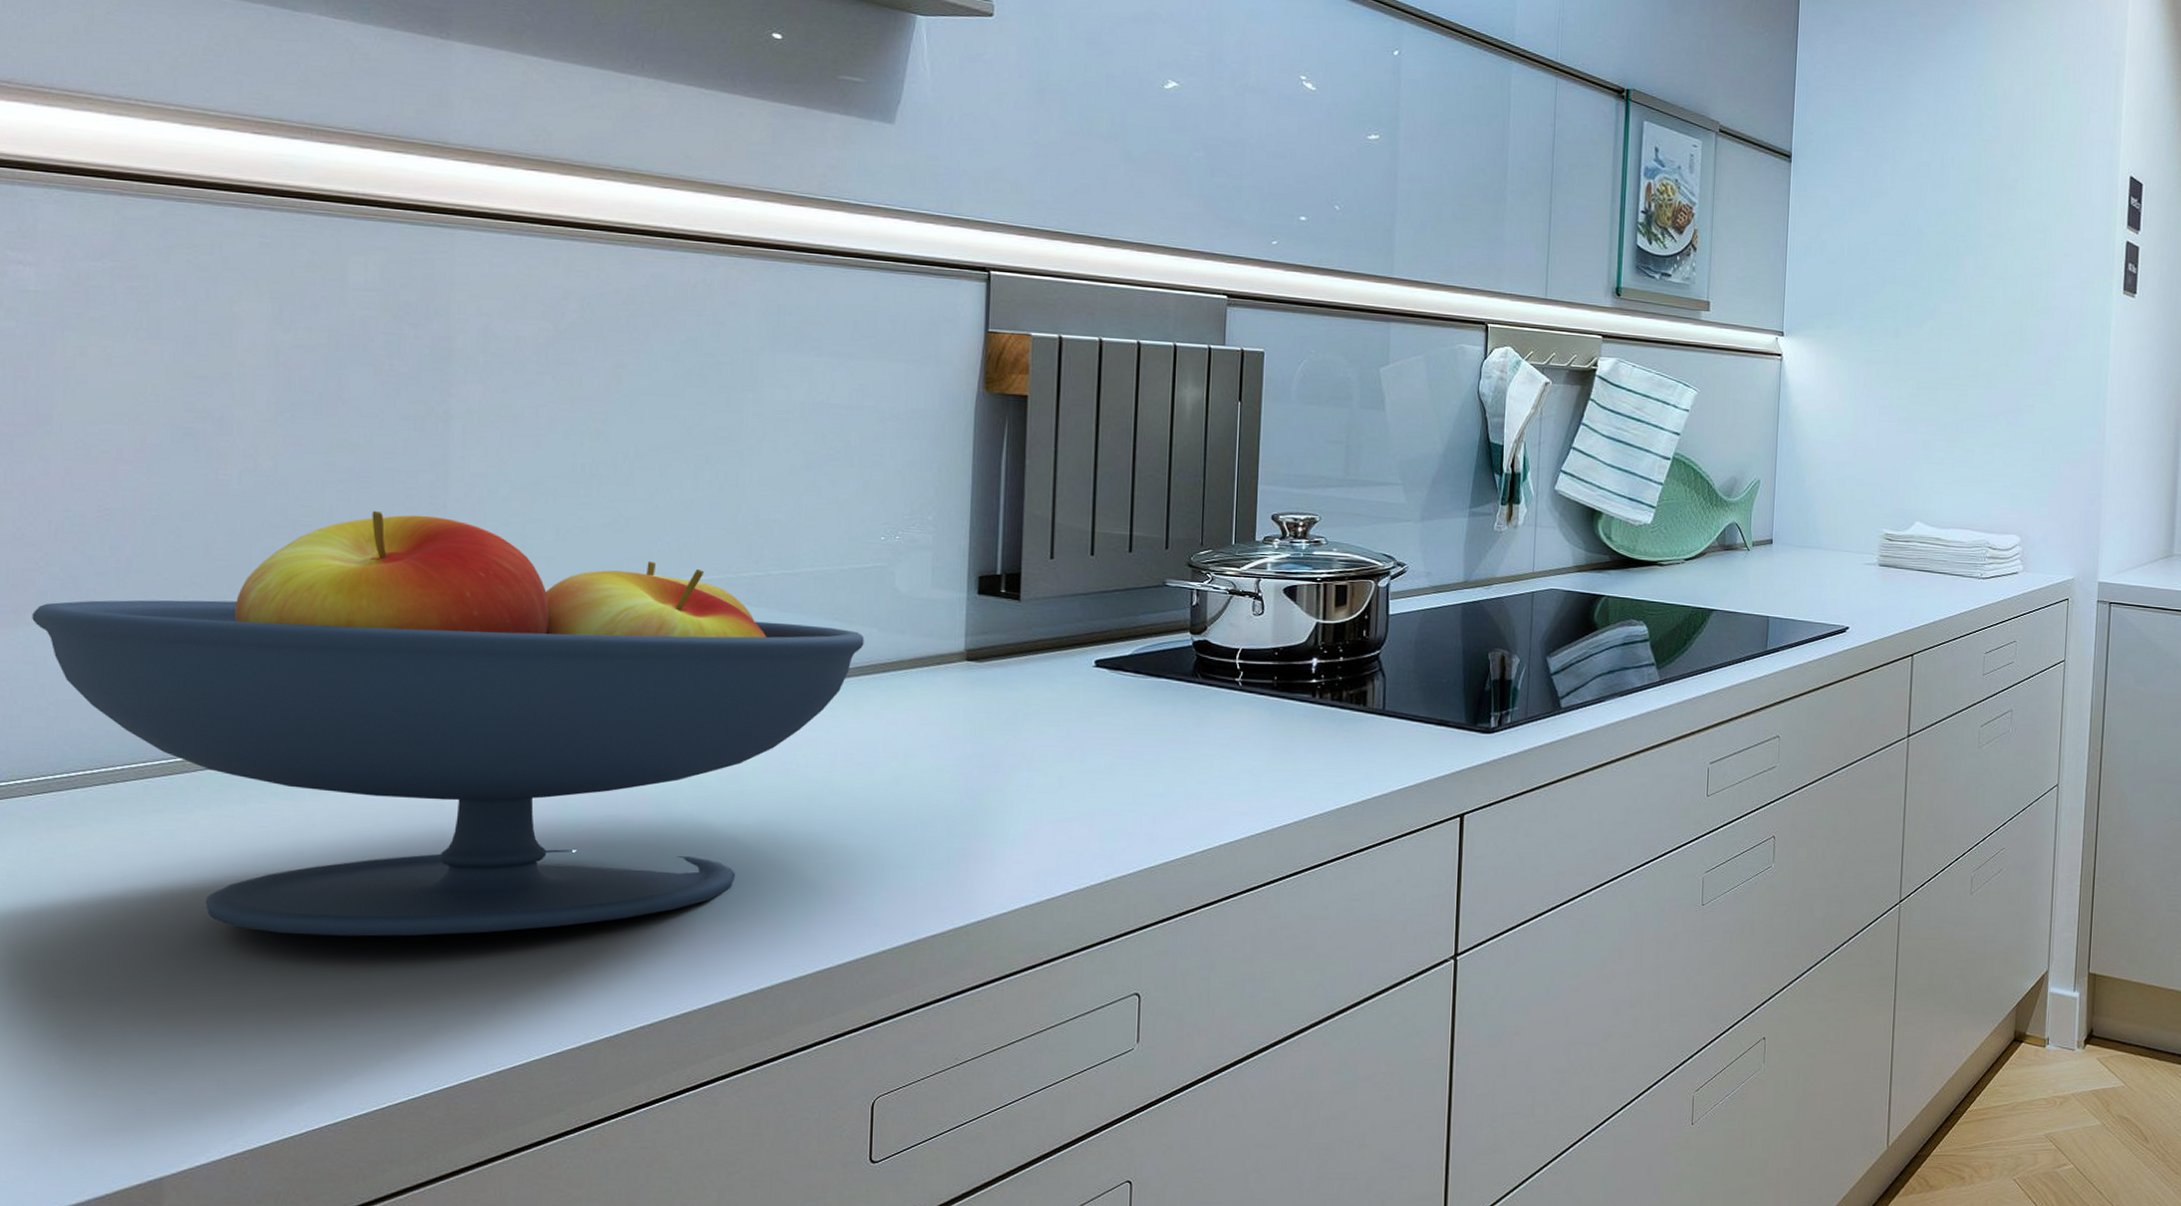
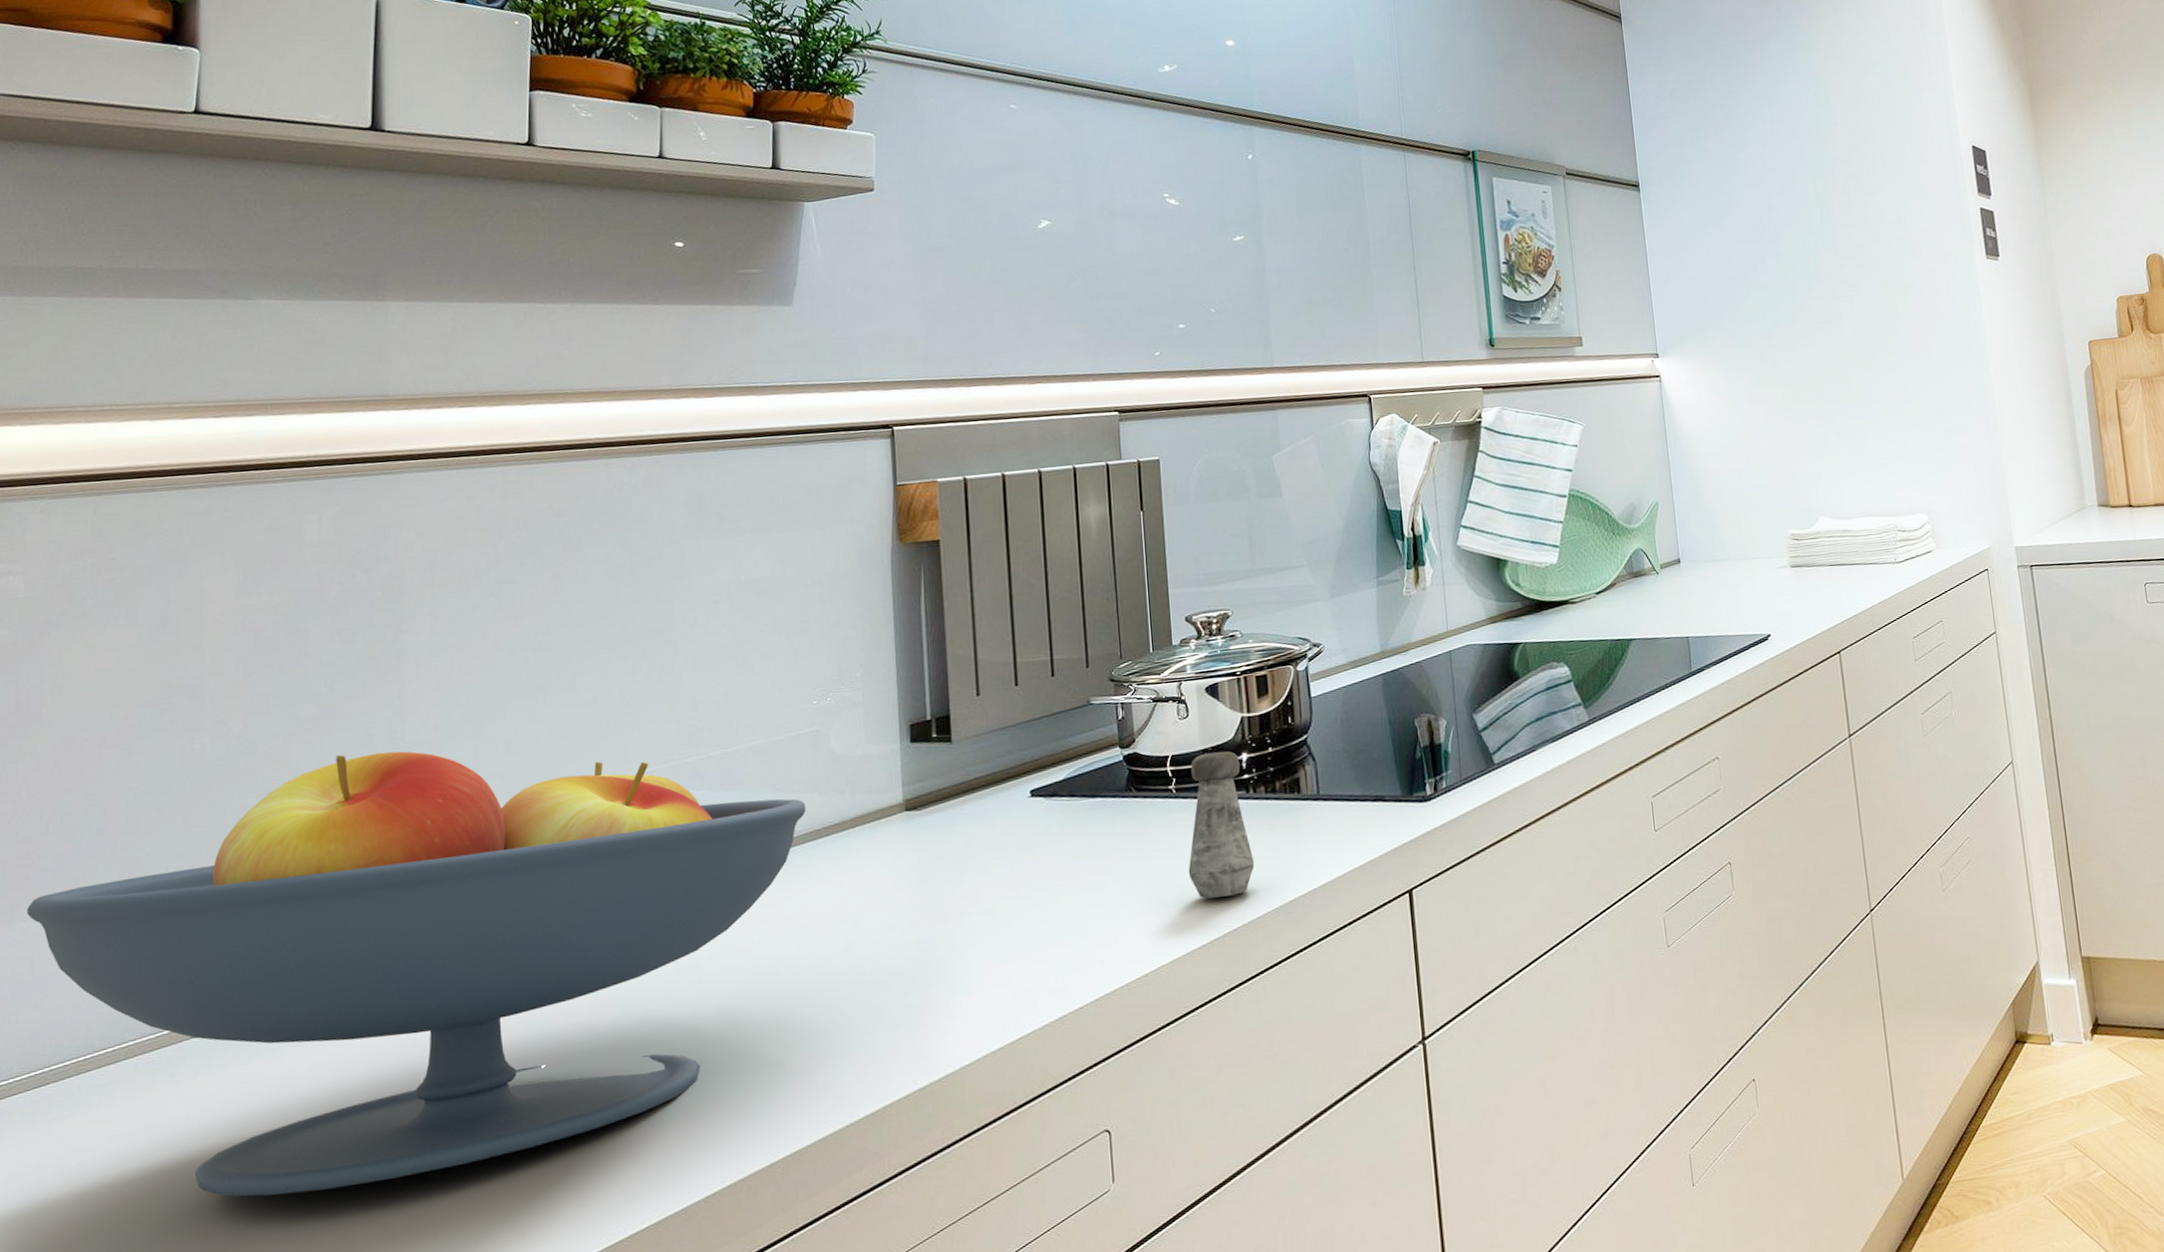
salt shaker: none [1245,652,1312,793] -> present [1188,751,1255,899]

